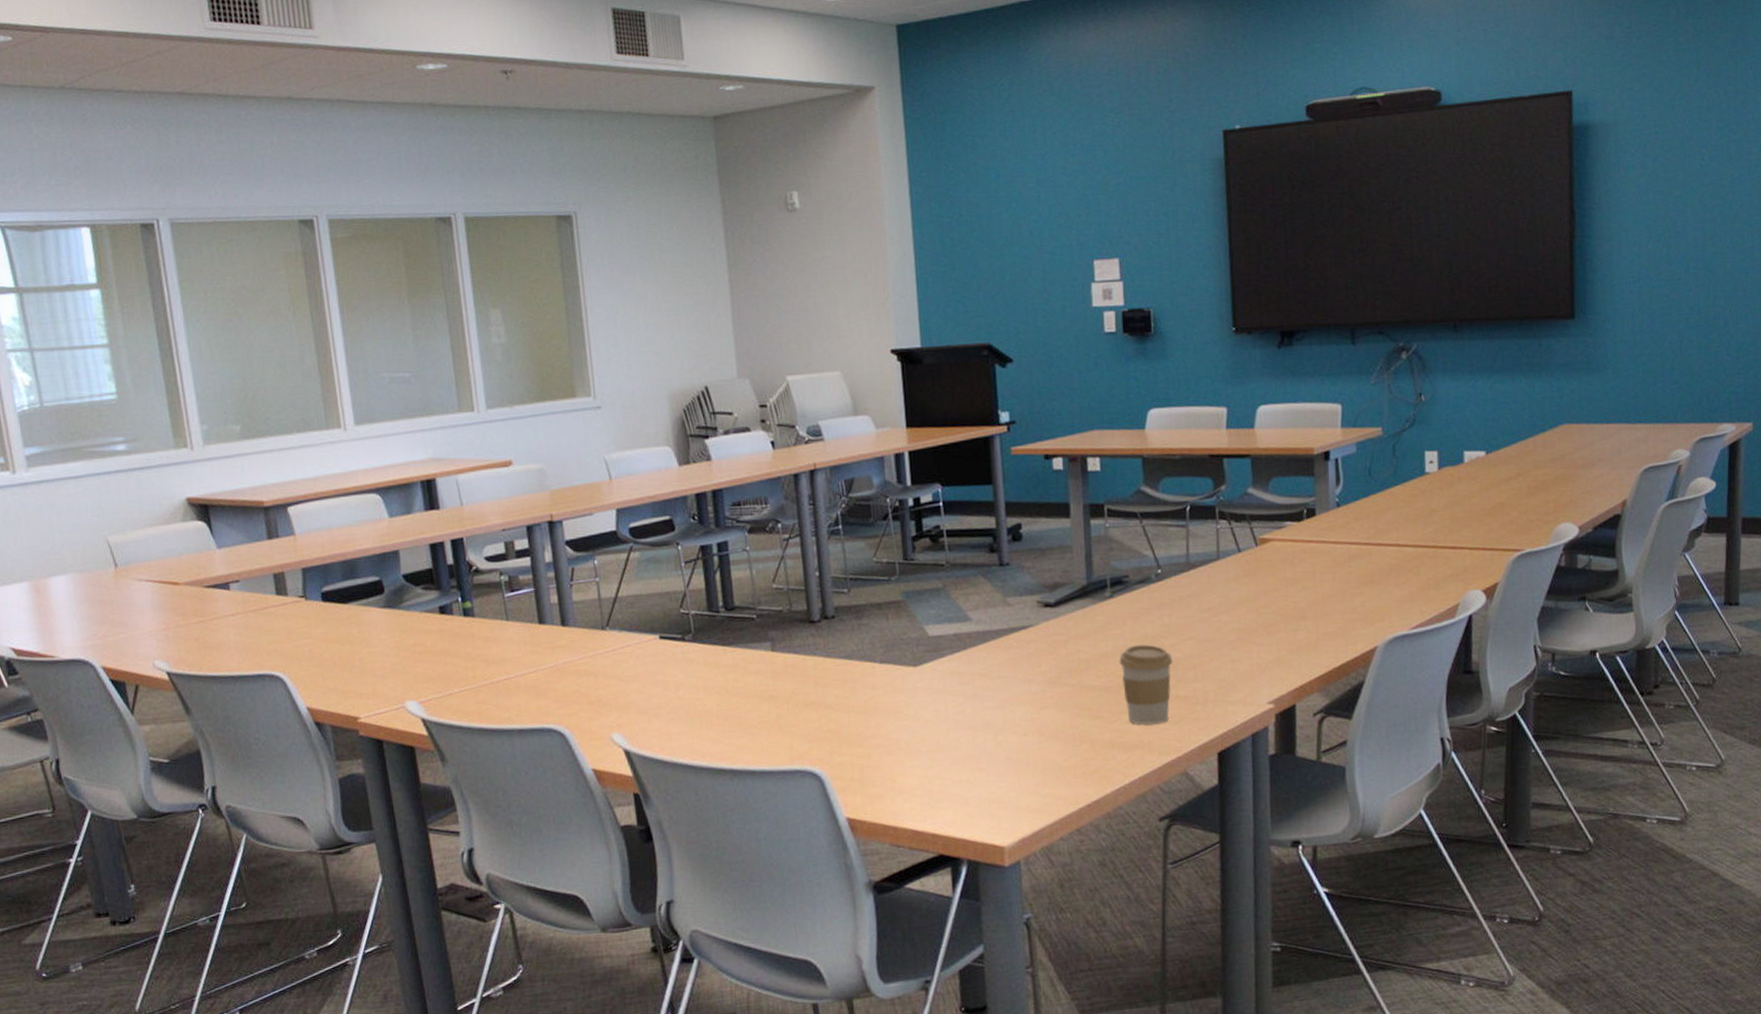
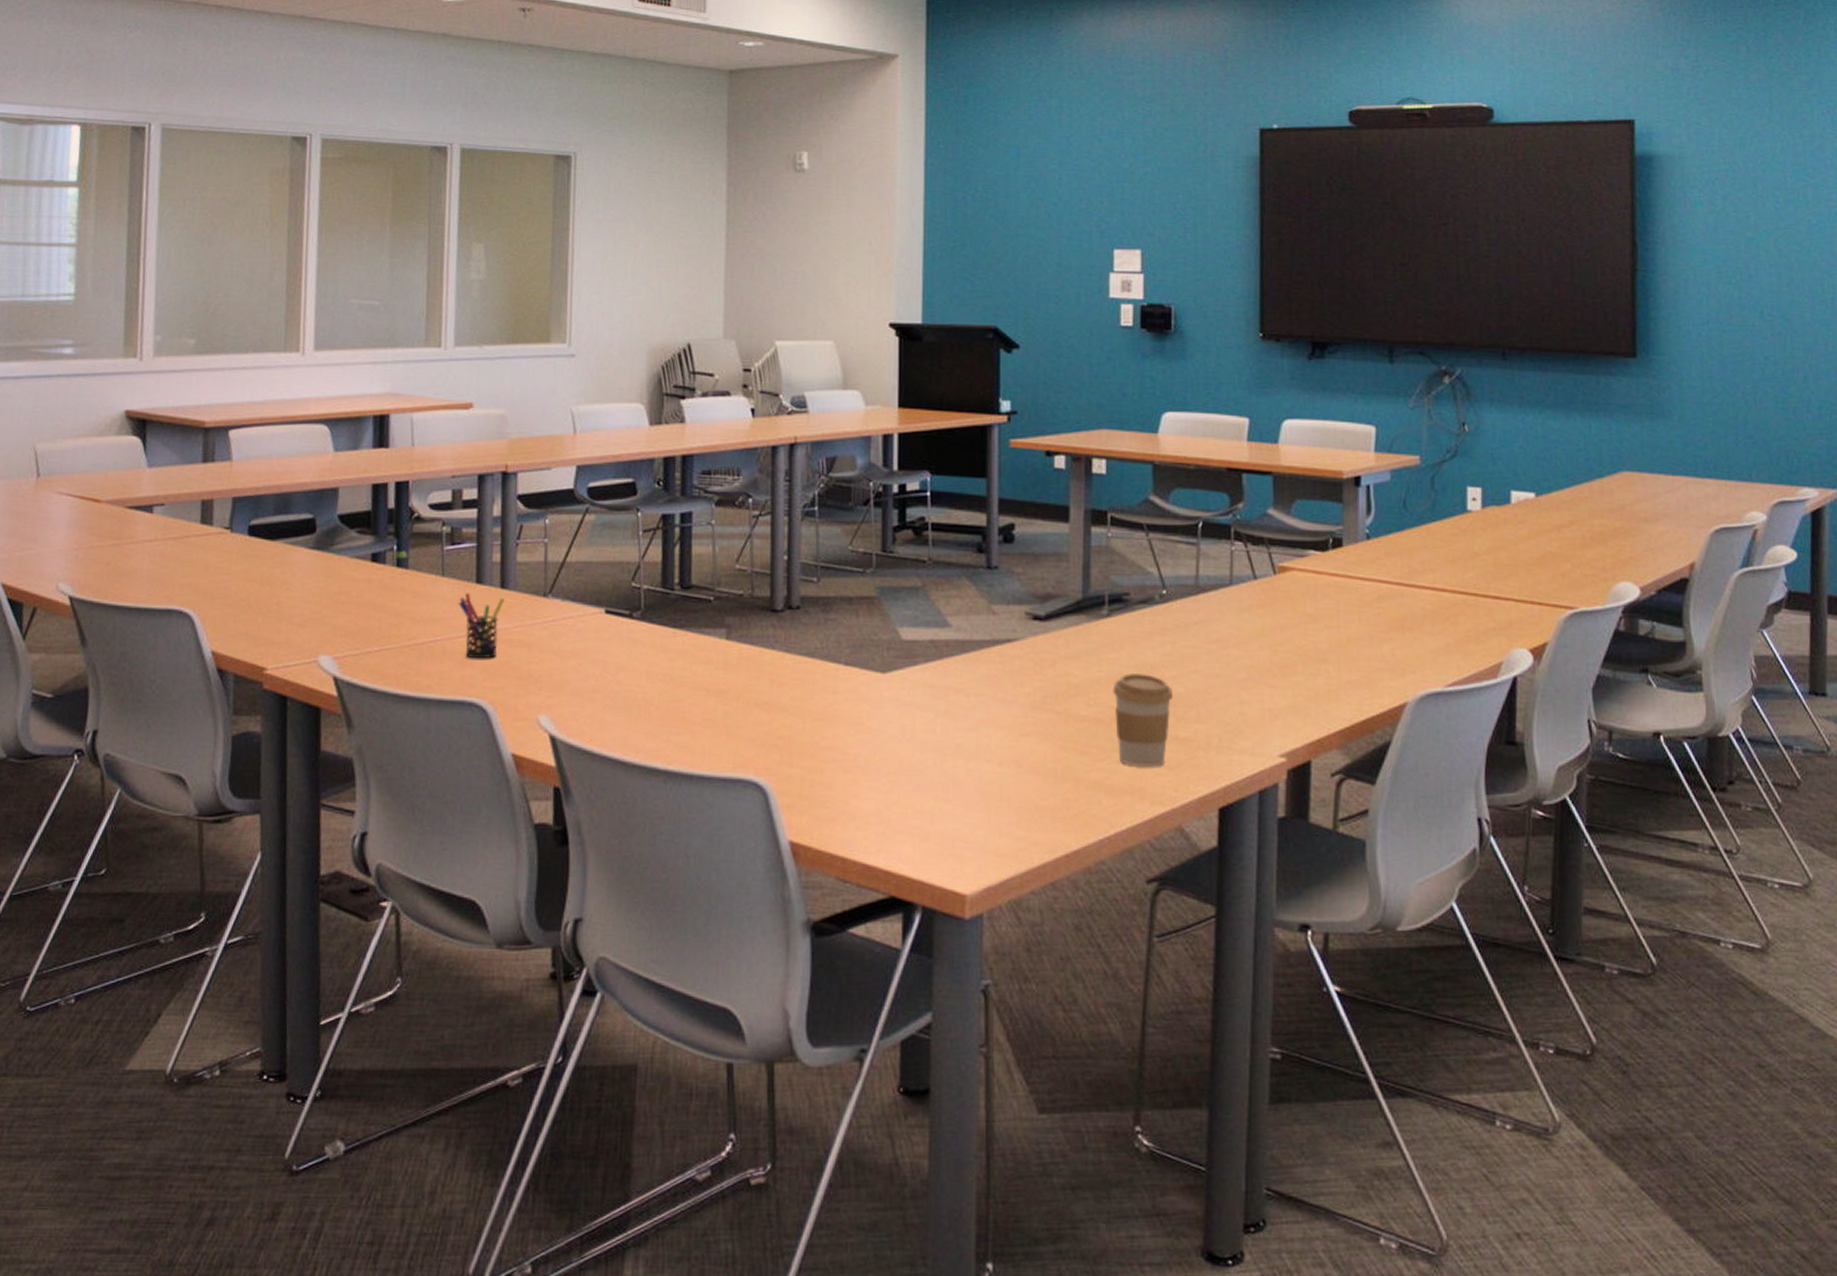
pen holder: none [525,633,567,691] -> present [458,593,505,659]

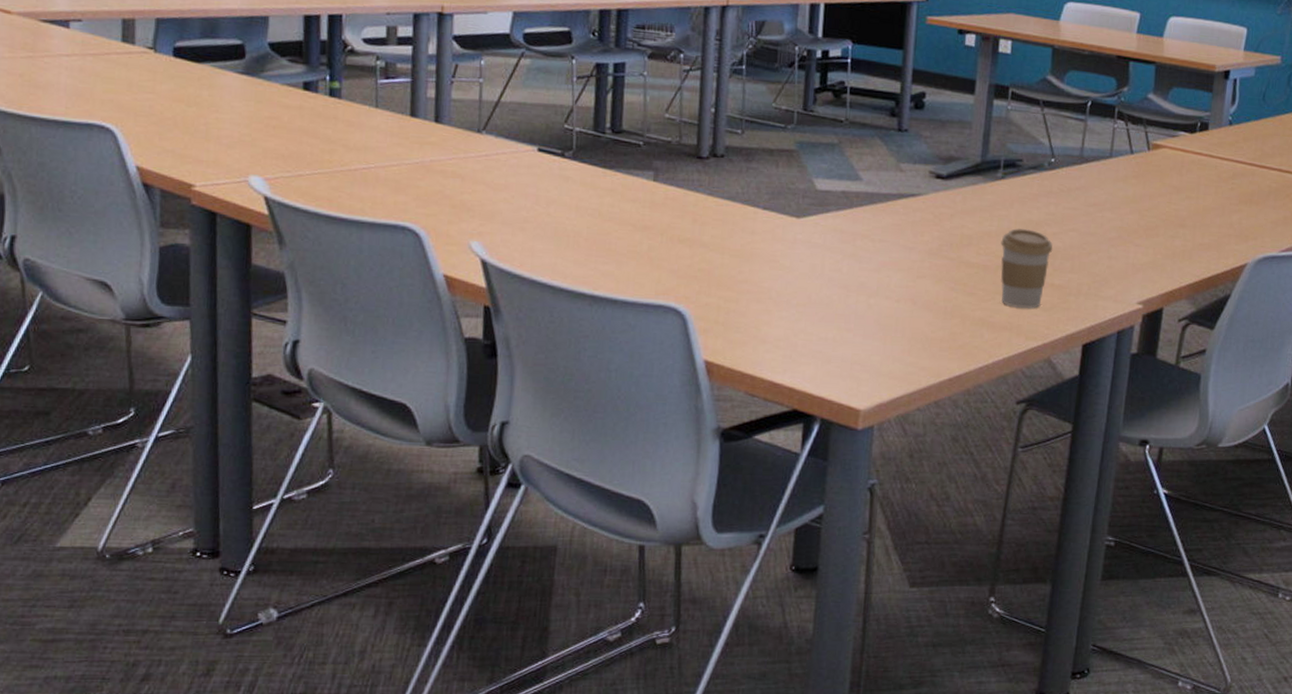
pen holder: present [458,593,505,659] -> none [392,125,439,187]

